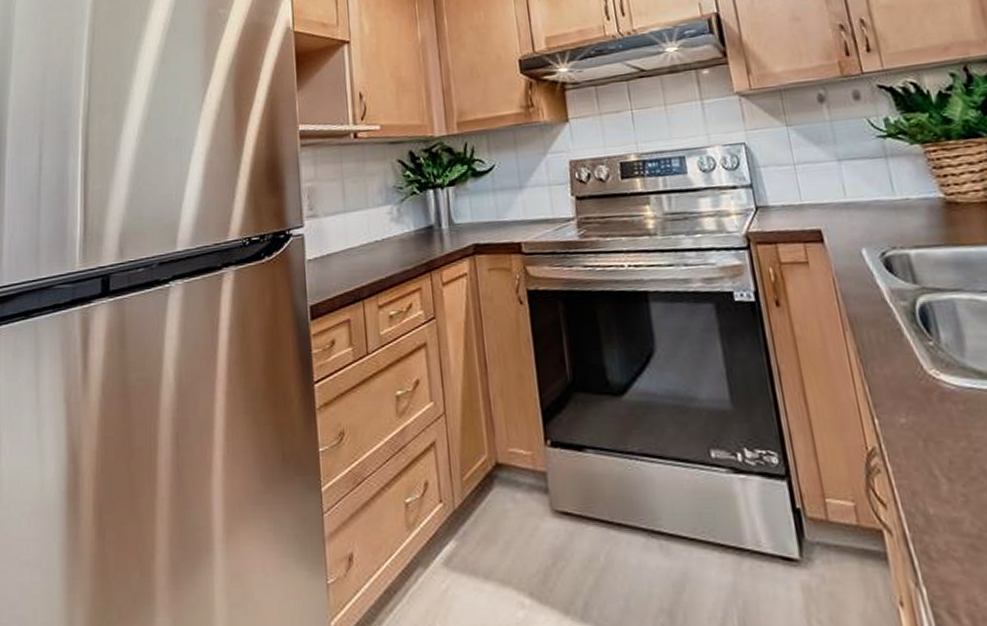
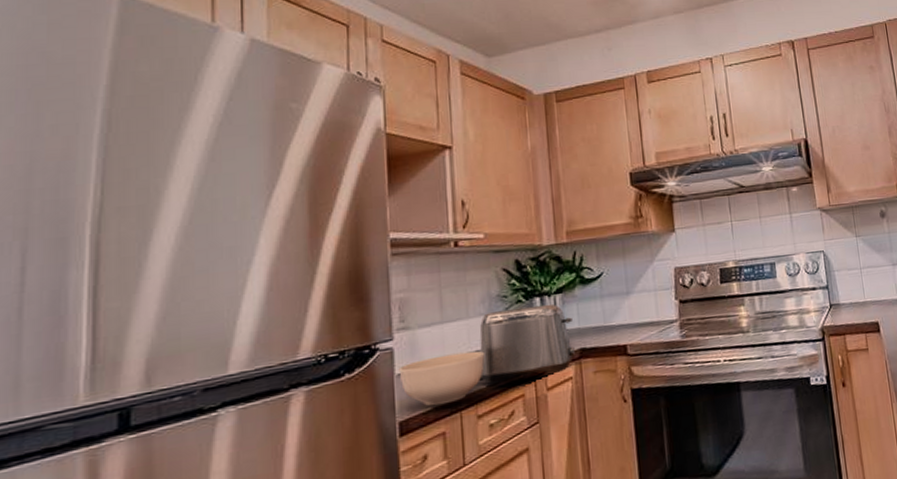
bowl: none [309,241,384,293] -> present [398,350,485,406]
toaster: none [378,196,469,275] -> present [479,304,575,384]

